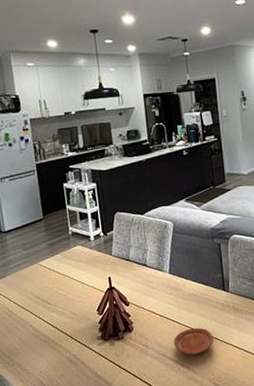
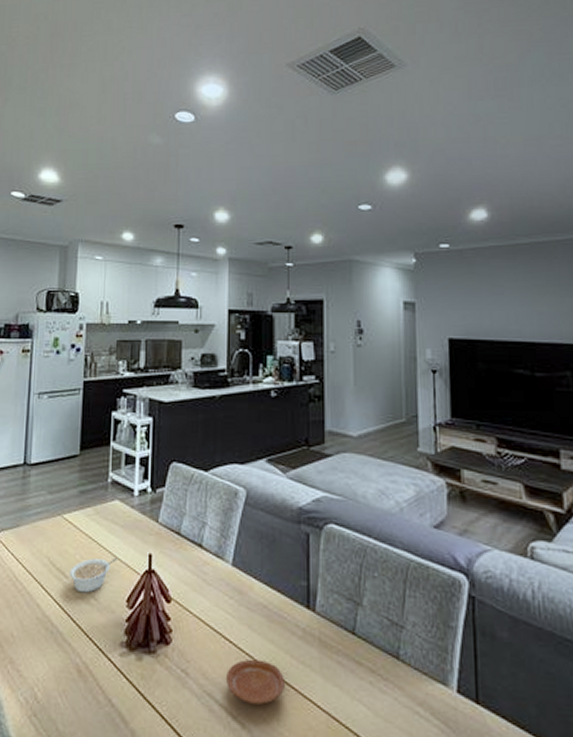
legume: none [51,284,86,312] -> present [69,558,118,593]

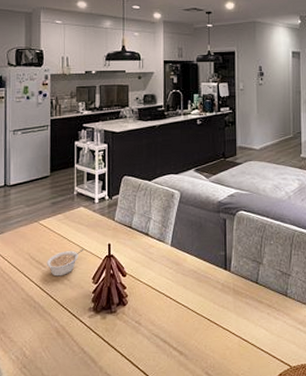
plate: present [227,659,284,705] -> none [168,308,210,338]

